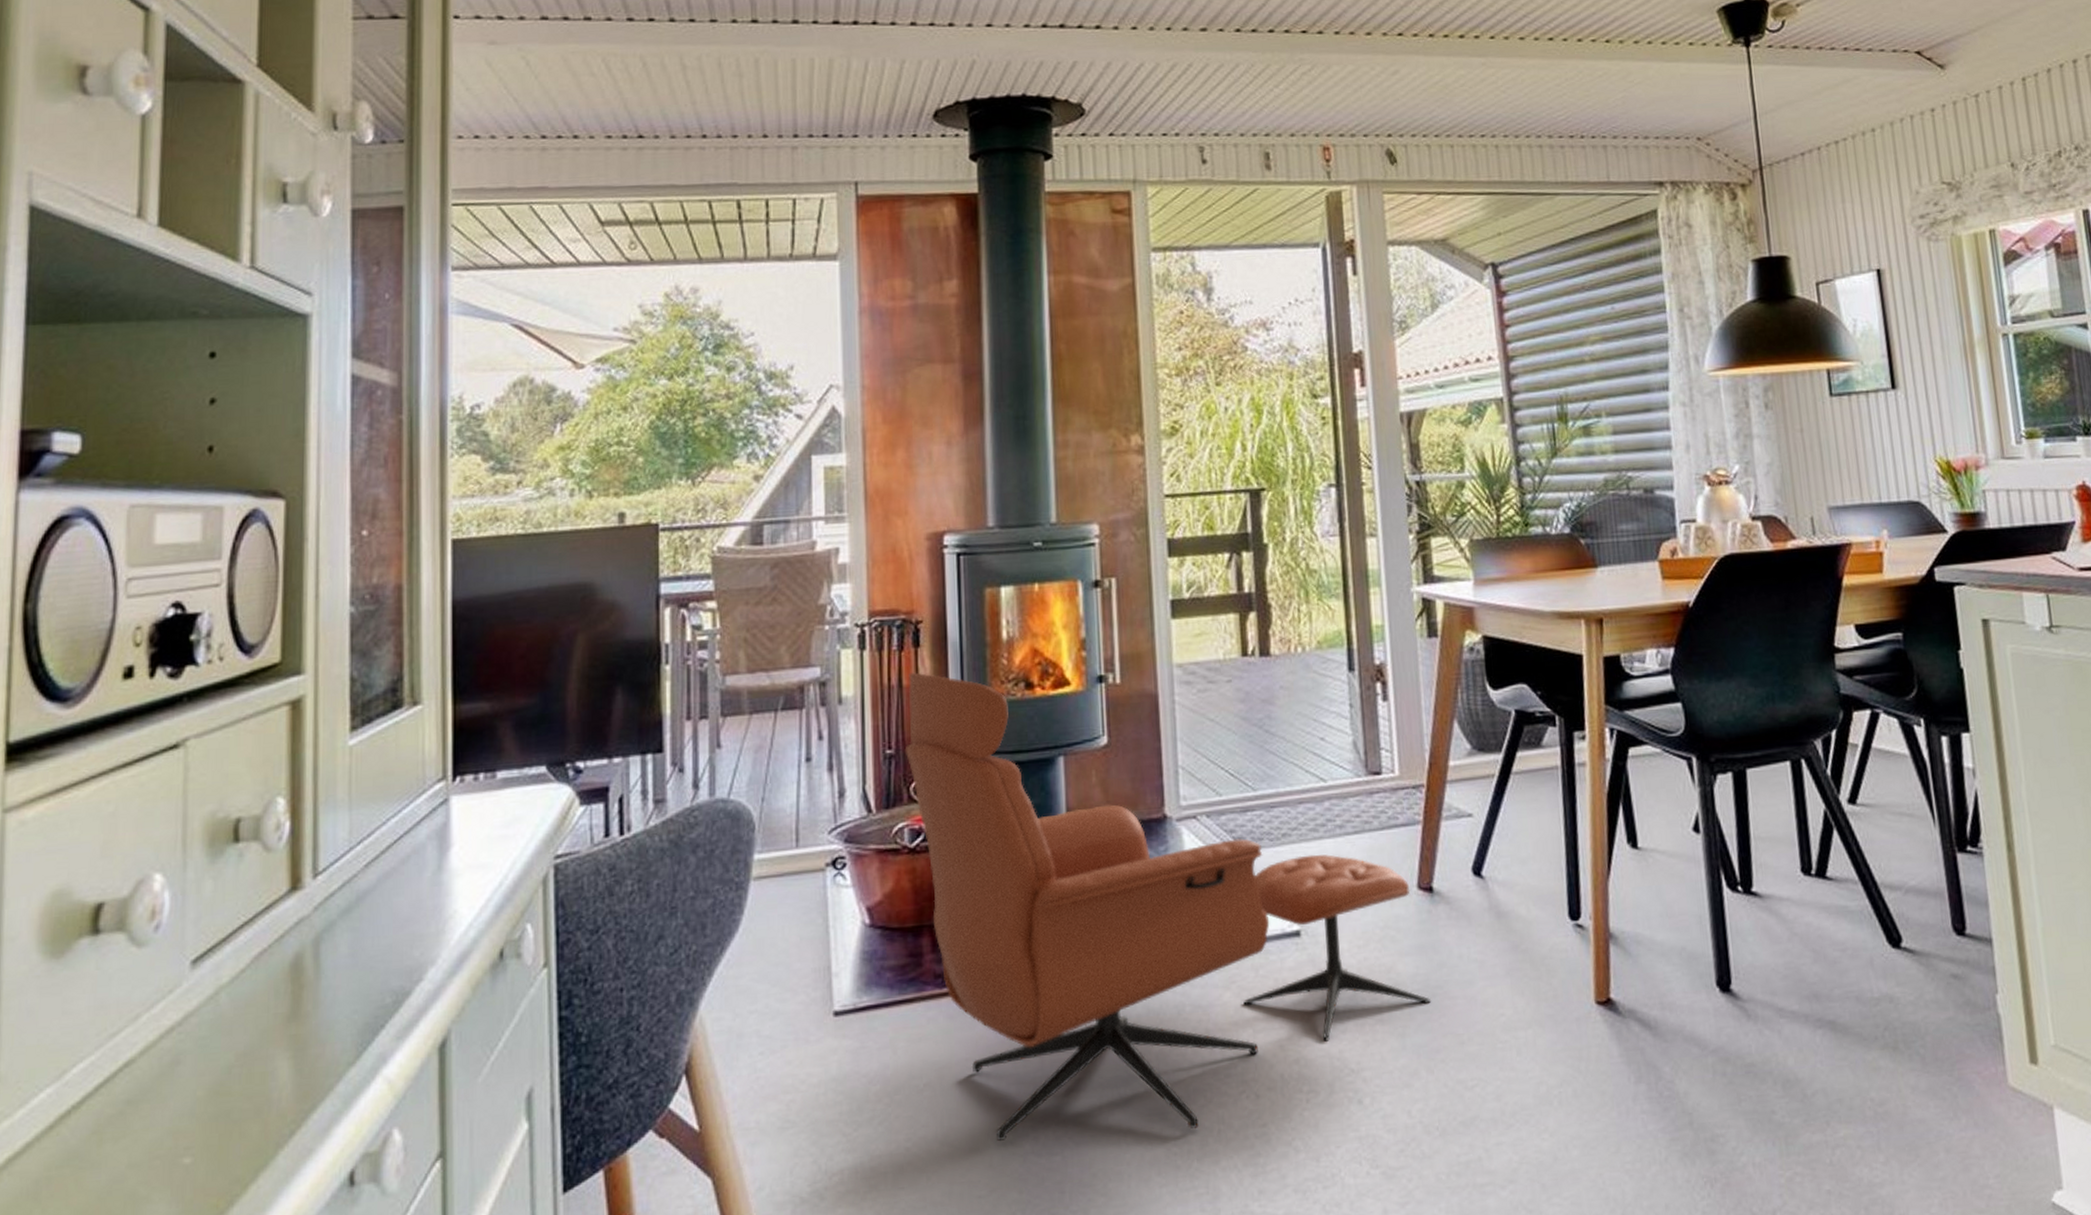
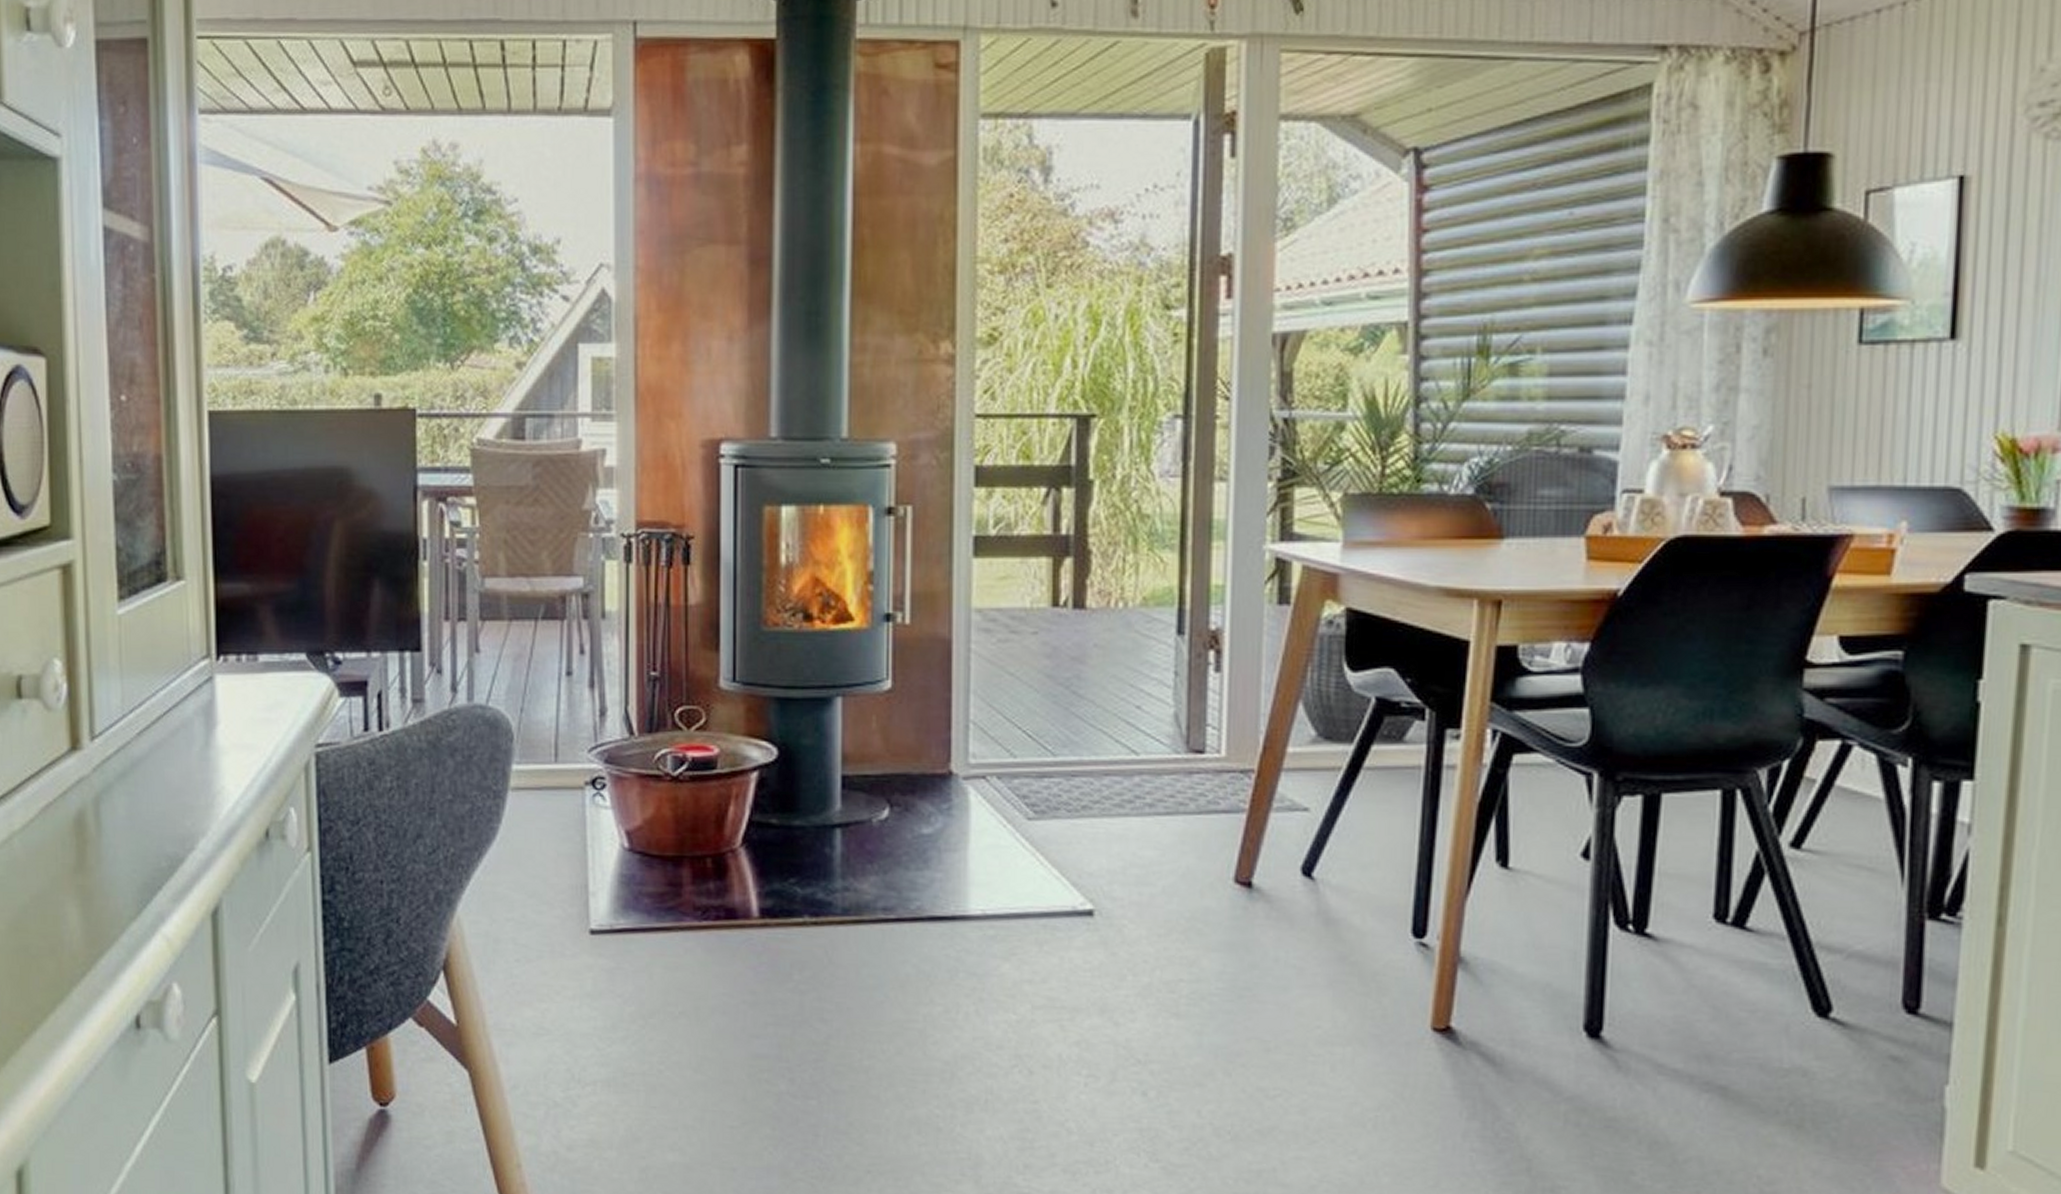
armchair: present [904,672,1432,1141] -> none [670,592,1237,1094]

